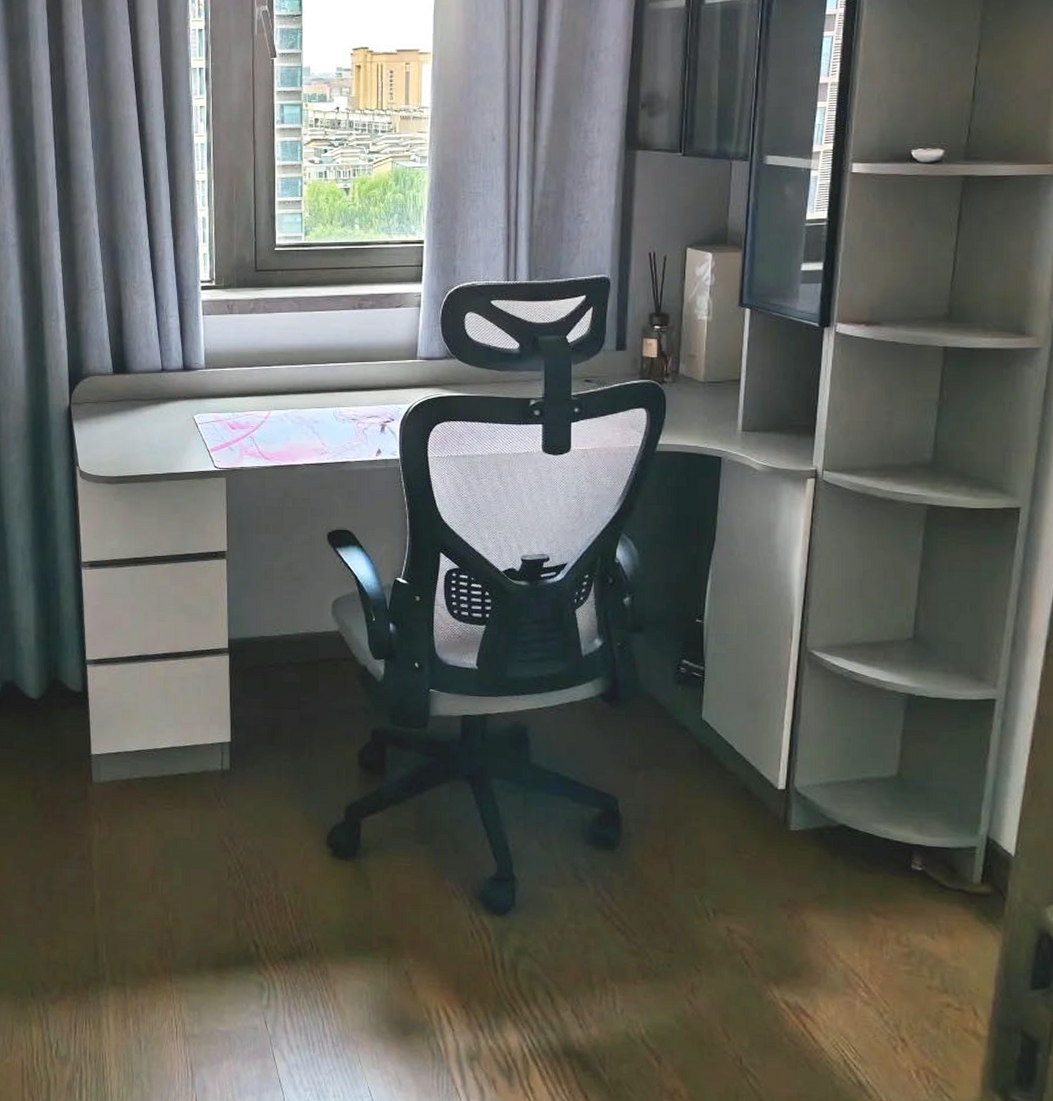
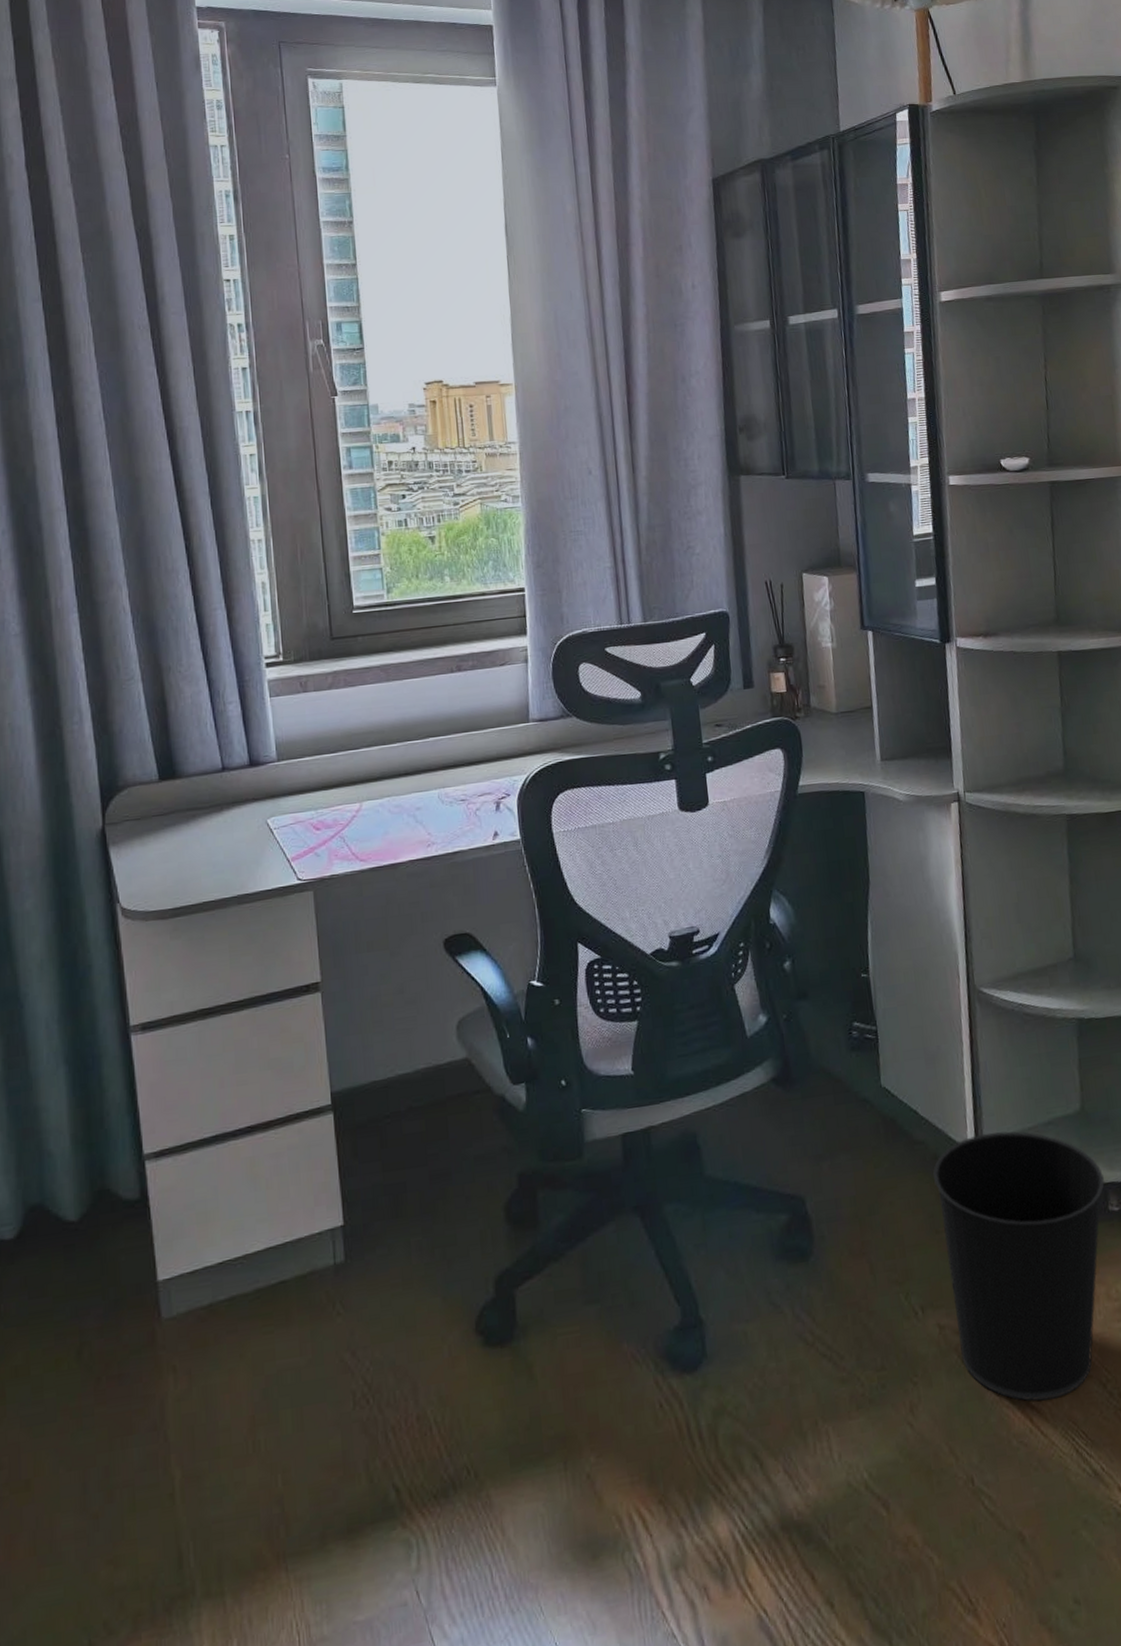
wastebasket: none [741,777,911,1014] -> present [933,1131,1105,1401]

